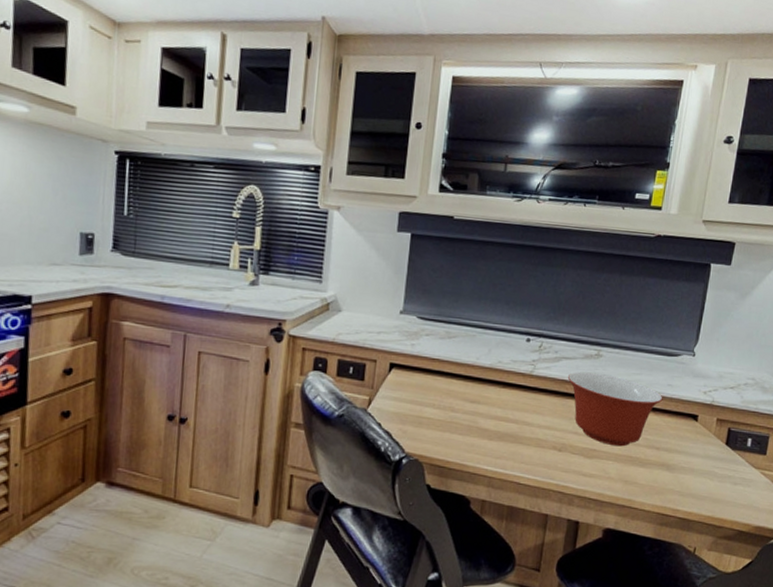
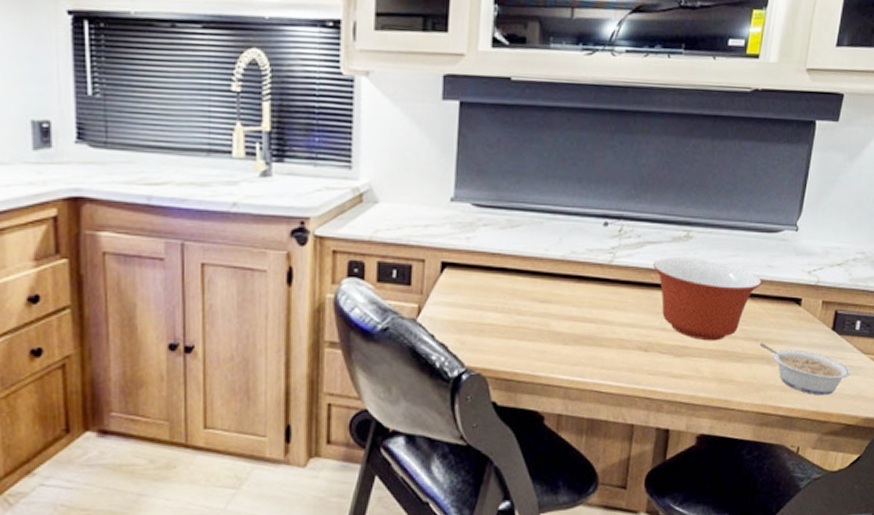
legume: none [661,451,743,503] -> present [760,343,851,395]

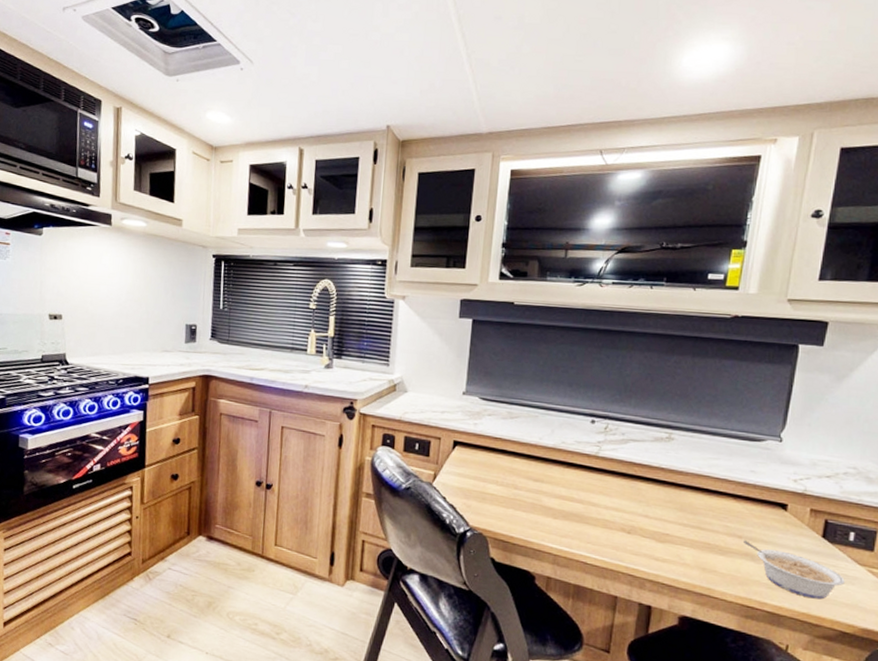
mixing bowl: present [652,257,762,341] -> none [635,454,745,533]

